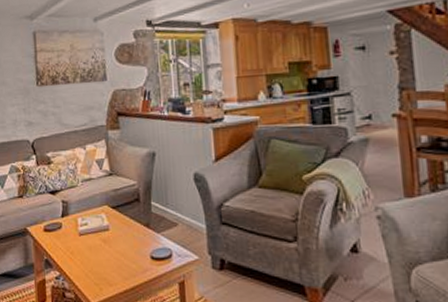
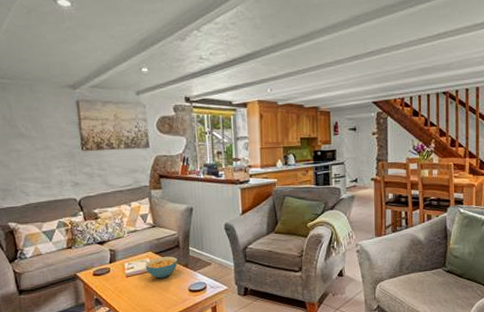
cereal bowl: none [100,212,138,240] -> present [145,256,178,278]

